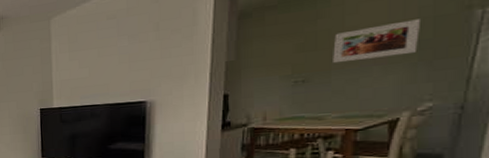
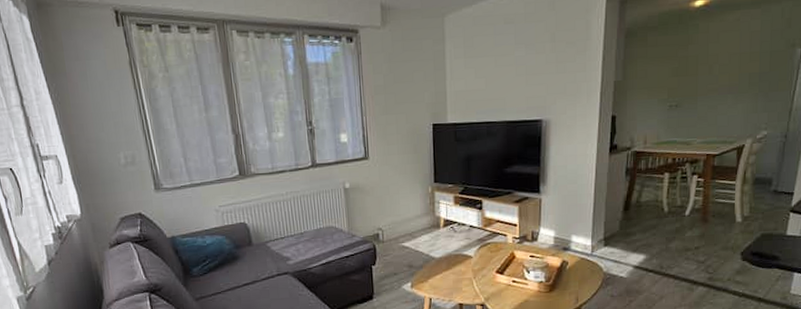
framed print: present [333,19,422,64] -> none [699,52,762,90]

